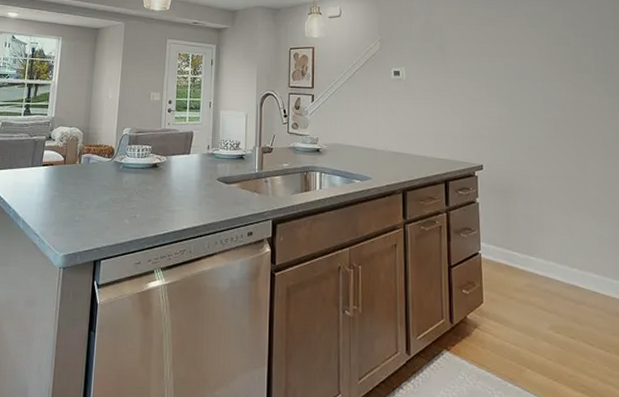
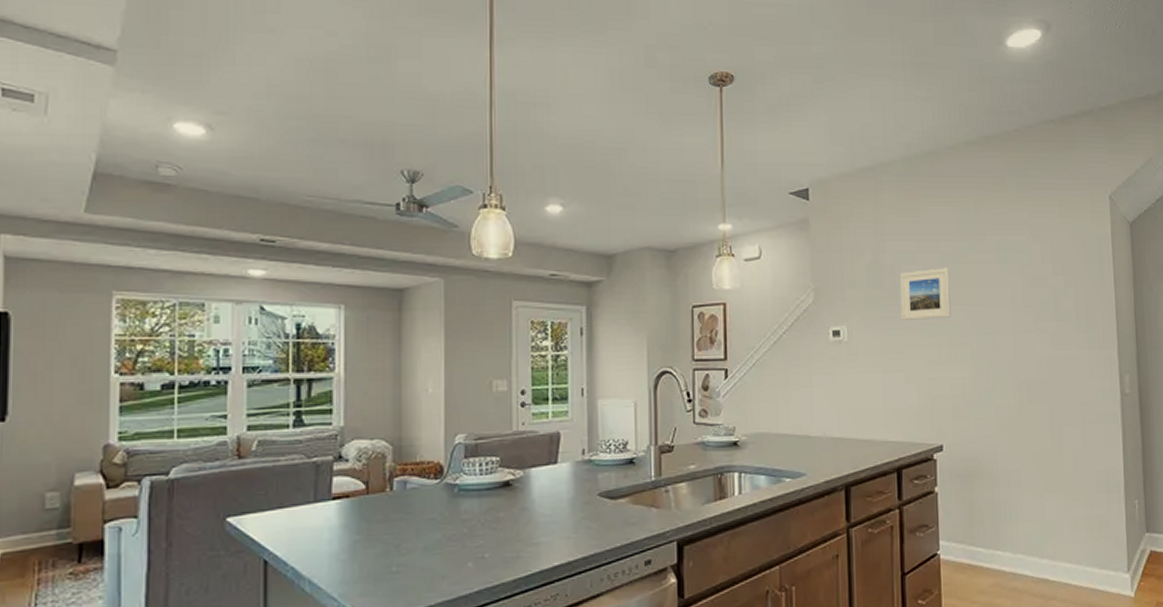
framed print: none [446,28,489,67] -> present [899,268,951,320]

